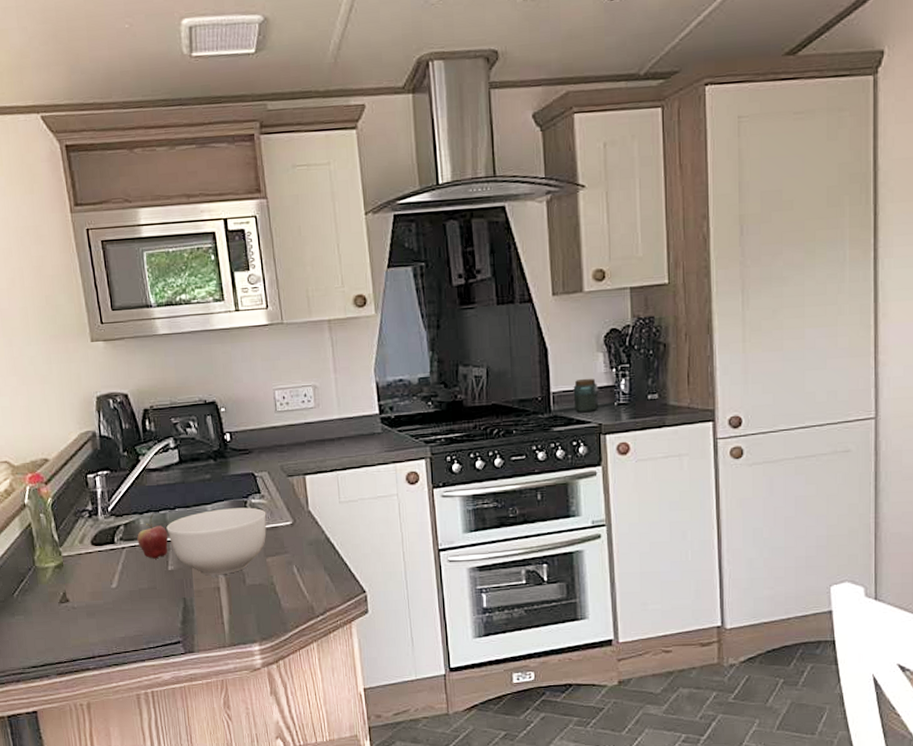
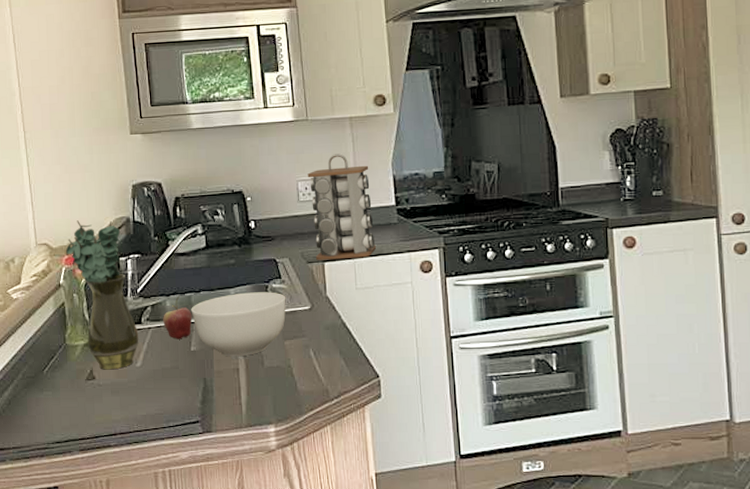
vase: none [28,436,113,592] -> present [65,220,139,370]
spice rack: none [284,359,359,474] -> present [307,153,376,261]
peanut butter: present [573,378,599,413] -> none [580,175,606,208]

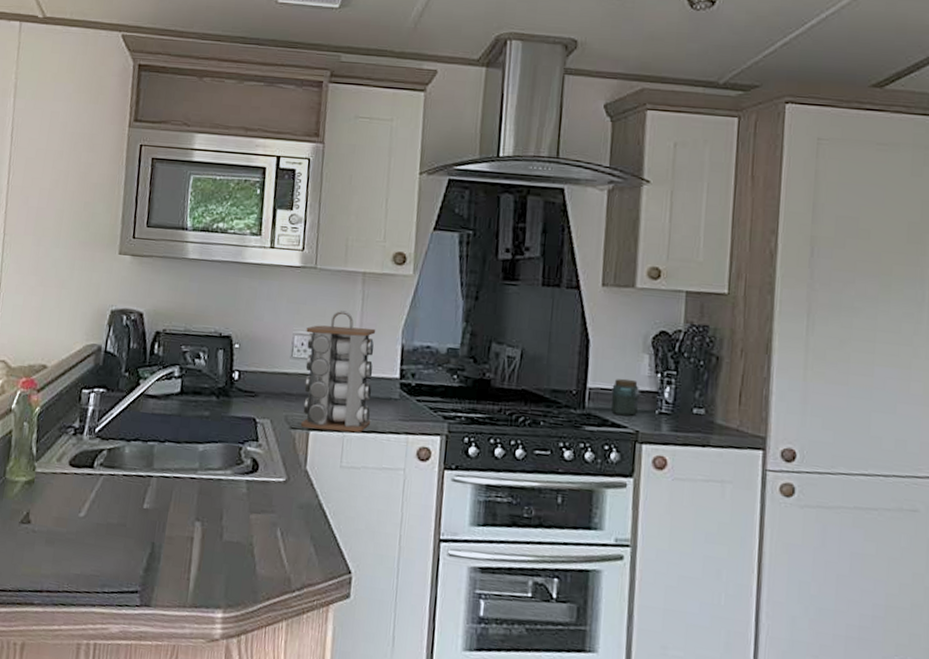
vase: present [65,220,139,370] -> none [24,340,89,516]
fruit: present [163,295,192,340] -> none [117,442,152,493]
bowl: present [191,292,286,357] -> none [151,450,260,525]
peanut butter: none [580,175,606,208] -> present [611,378,639,416]

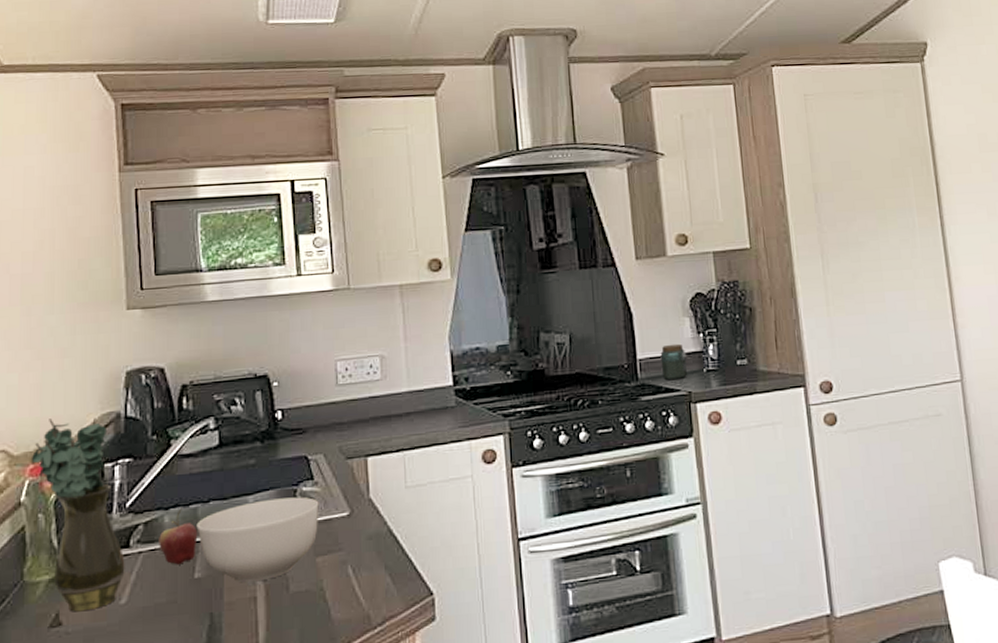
vase: none [24,340,89,516] -> present [31,418,125,612]
fruit: none [117,442,152,493] -> present [159,508,198,565]
bowl: none [151,450,260,525] -> present [196,496,319,583]
spice rack: present [300,310,376,433] -> none [348,327,430,455]

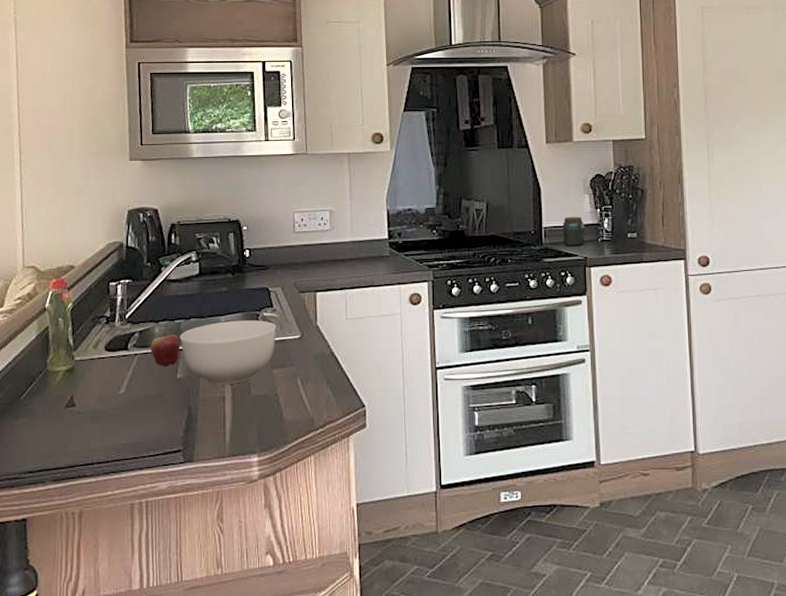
vase: present [31,418,125,612] -> none [53,244,124,397]

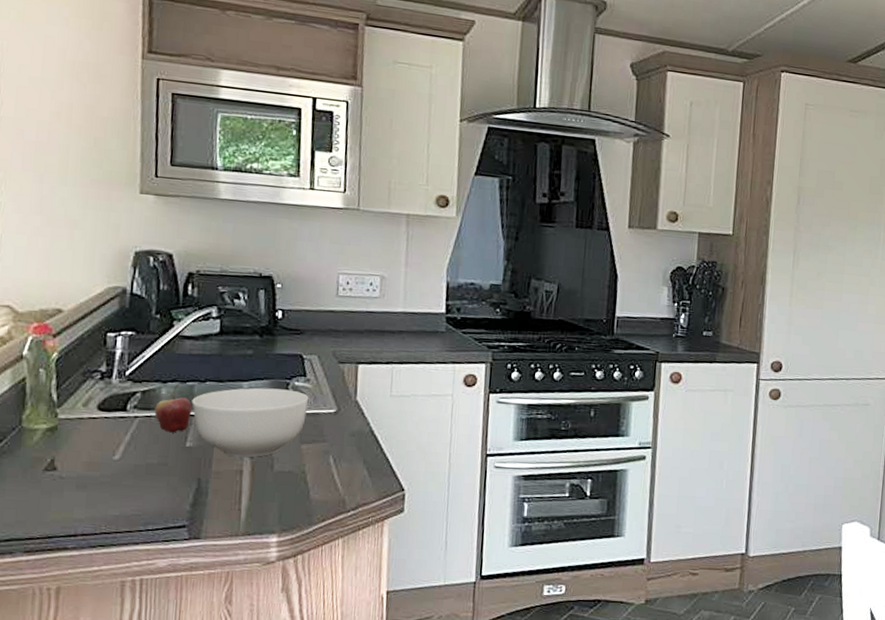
peanut butter: present [562,216,585,247] -> none [636,308,659,340]

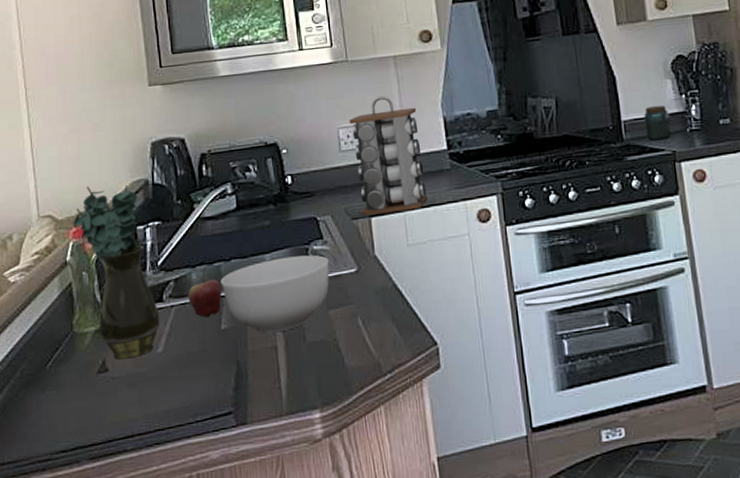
vase: none [35,283,121,461] -> present [73,185,160,360]
spice rack: none [348,250,422,365] -> present [349,96,428,216]
peanut butter: none [636,308,659,340] -> present [644,105,672,141]

